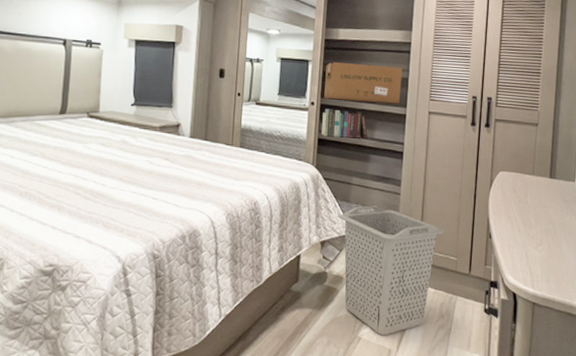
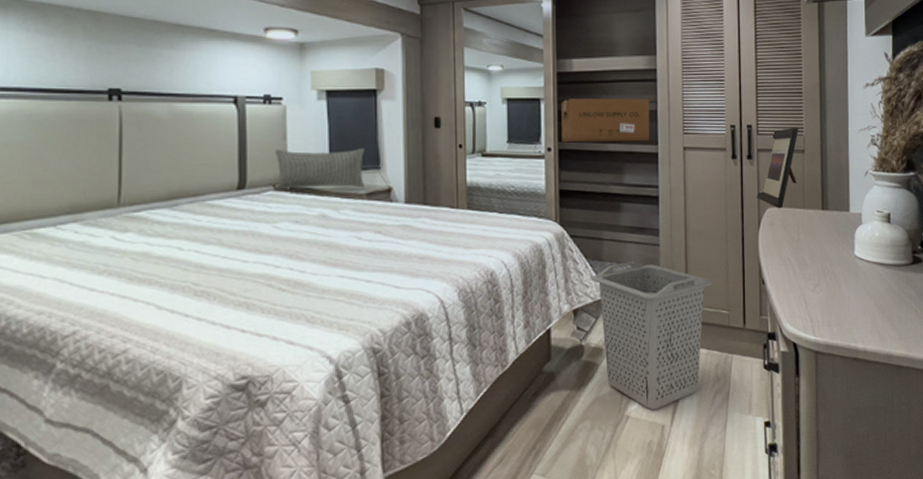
pillow: none [90,84,162,122] -> present [274,147,365,190]
books: present [321,108,369,139] -> none [562,153,618,187]
picture frame: none [490,103,535,174] -> present [756,128,799,209]

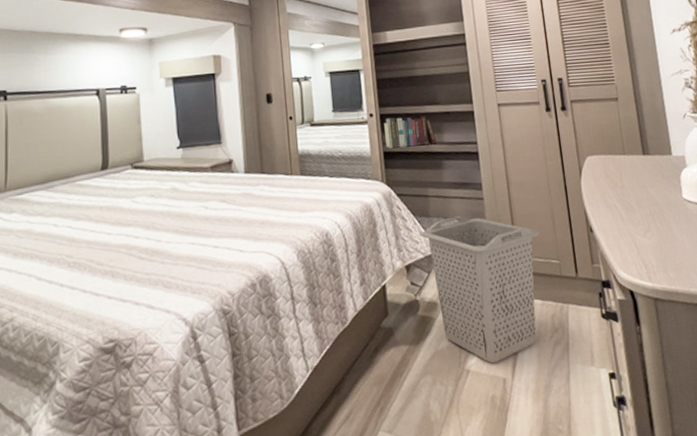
pillow: present [274,147,365,190] -> none [131,125,209,169]
box: present [561,99,650,143] -> none [379,61,465,108]
books: none [562,153,618,187] -> present [384,116,438,149]
picture frame: present [756,128,799,209] -> none [574,77,615,157]

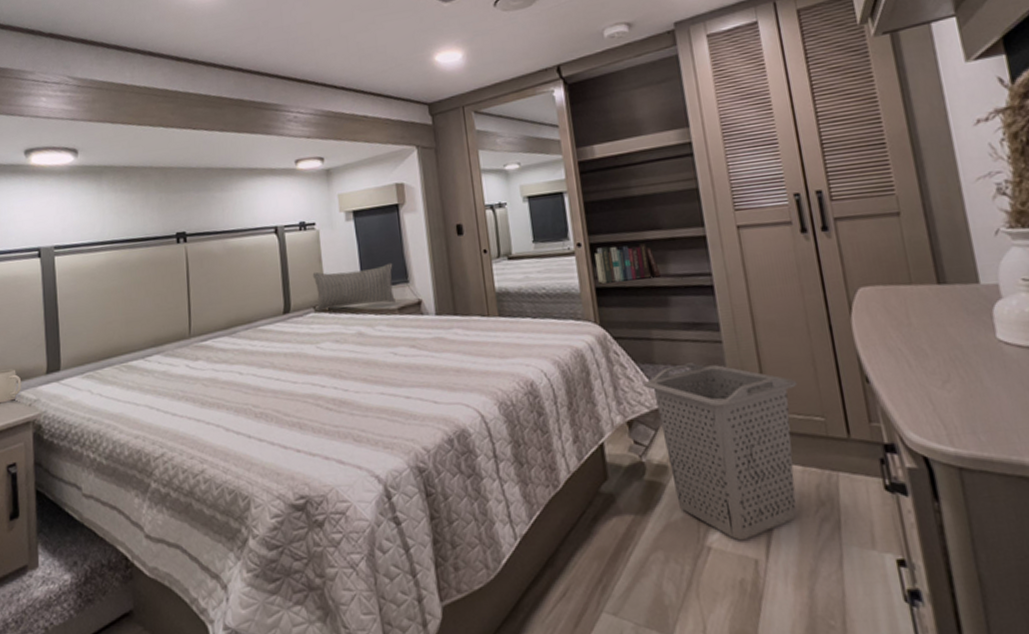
pillow: none [131,125,209,169] -> present [312,262,396,312]

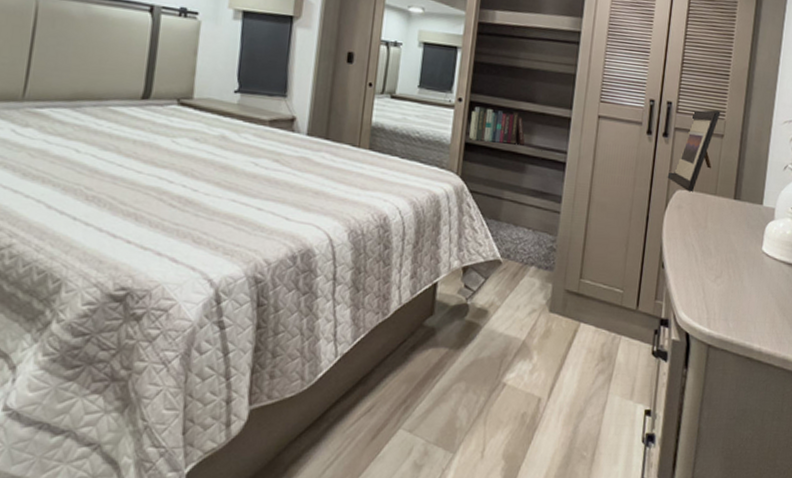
pillow: present [312,262,396,312] -> none [181,63,274,114]
laundry basket: present [644,362,798,541] -> none [486,225,610,381]
picture frame: none [841,186,897,288] -> present [667,110,721,193]

